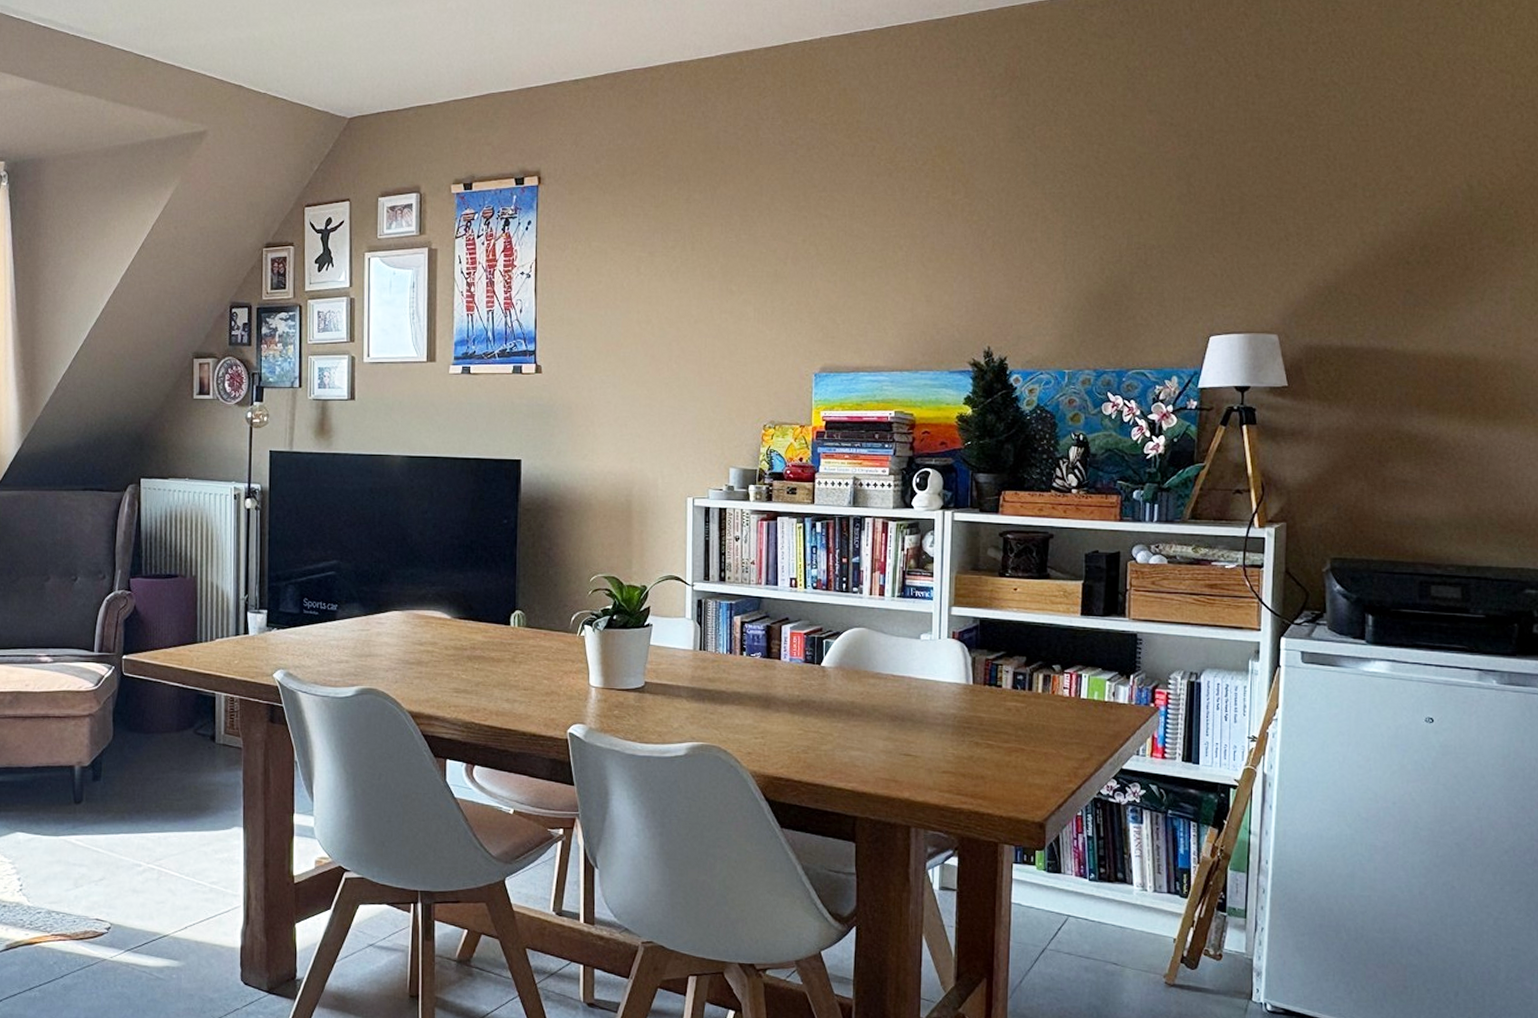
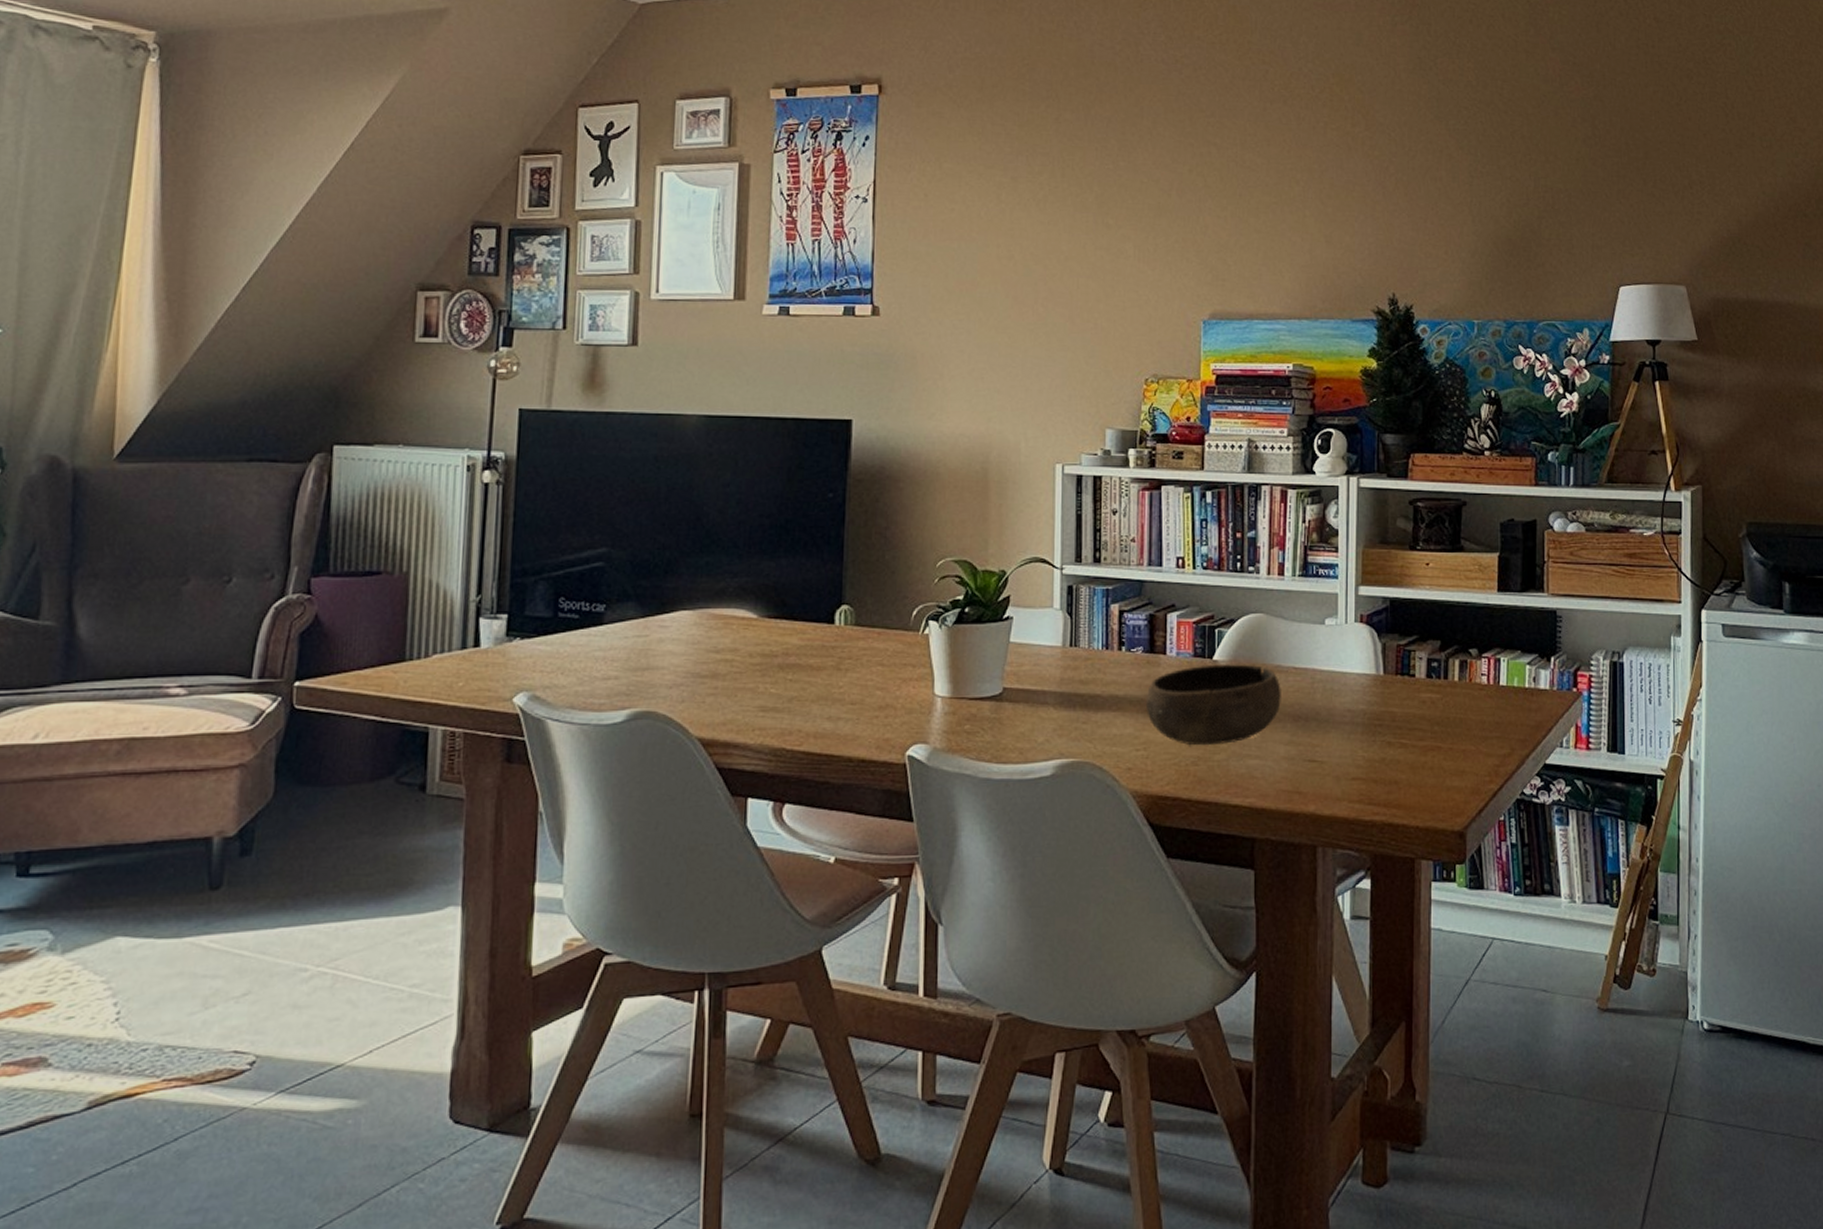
bowl: none [763,669,881,738] -> present [1145,664,1281,746]

